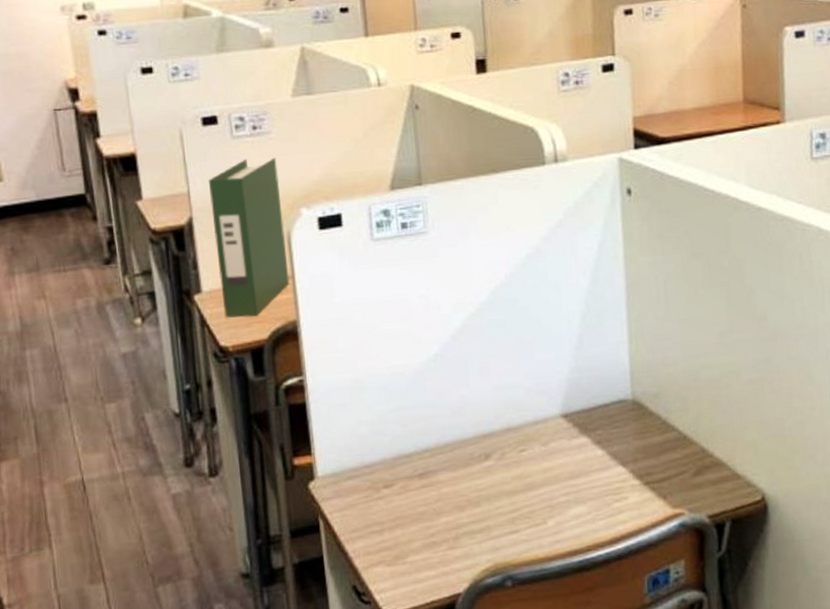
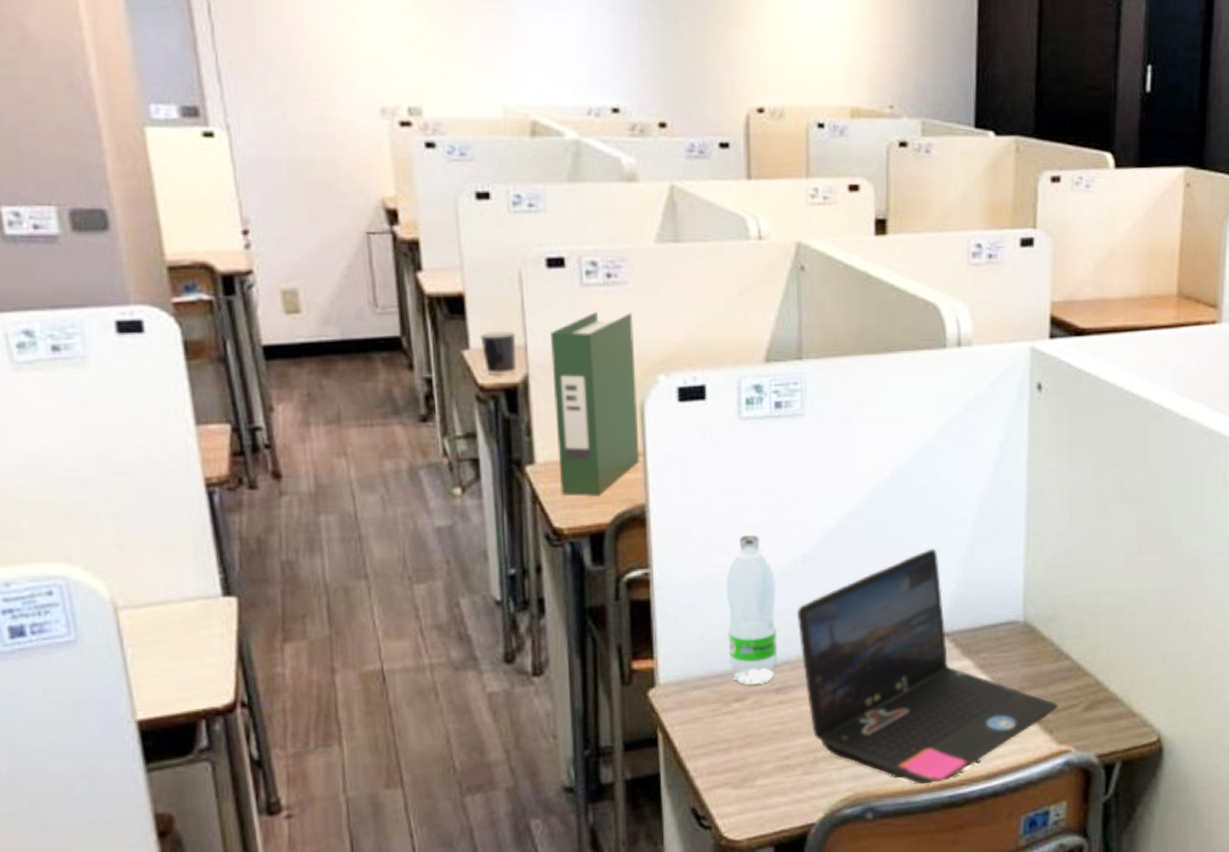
mug: none [150,182,182,220] -> present [480,330,517,375]
bottle: none [370,340,419,473] -> present [727,534,778,686]
laptop: none [432,340,670,553] -> present [796,548,1058,786]

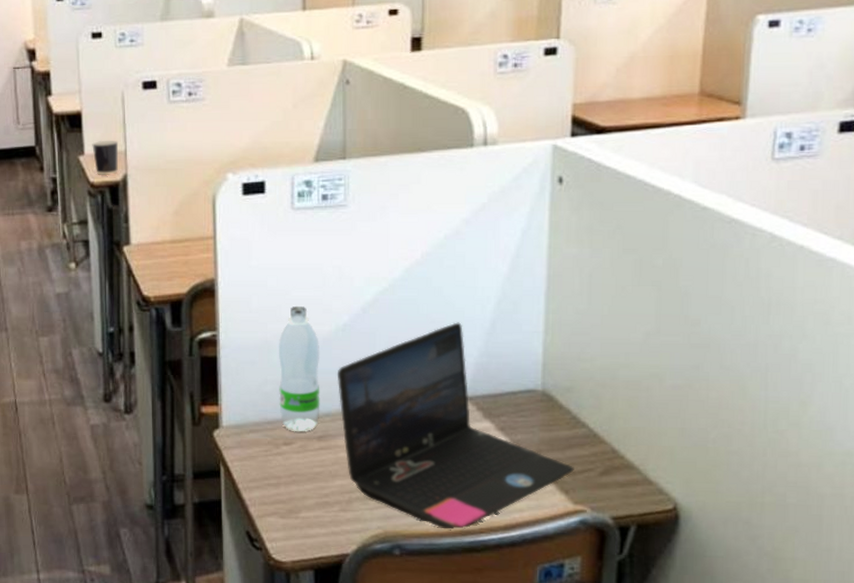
binder: present [551,311,640,498] -> none [145,123,211,272]

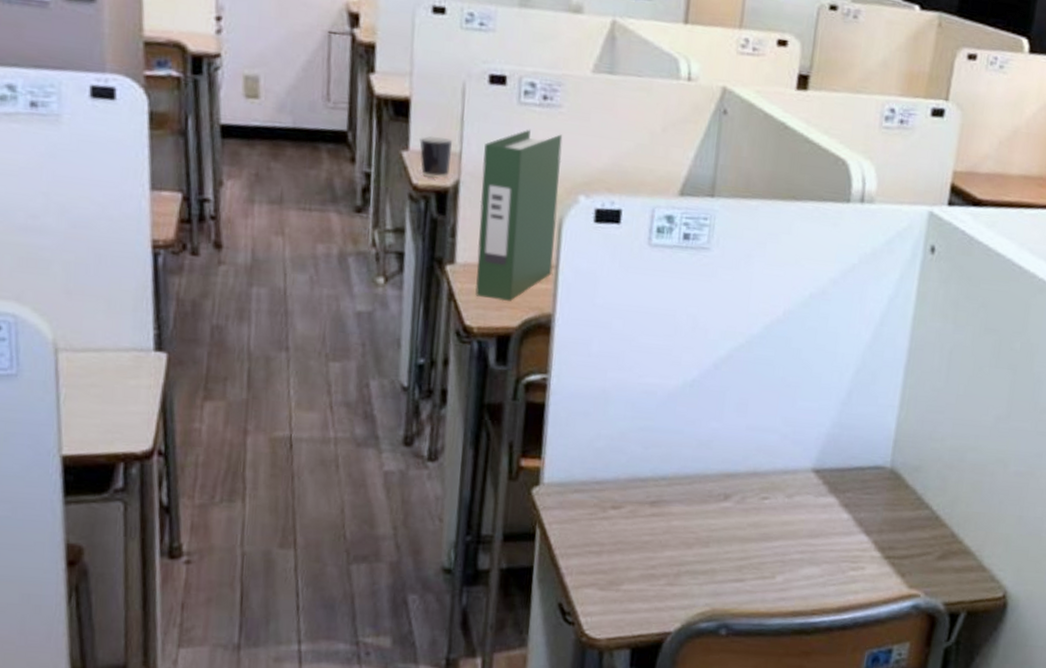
binder: none [145,123,211,272] -> present [475,129,563,302]
bottle: present [279,305,320,432] -> none [611,354,664,495]
laptop: present [337,322,574,531] -> none [678,388,913,611]

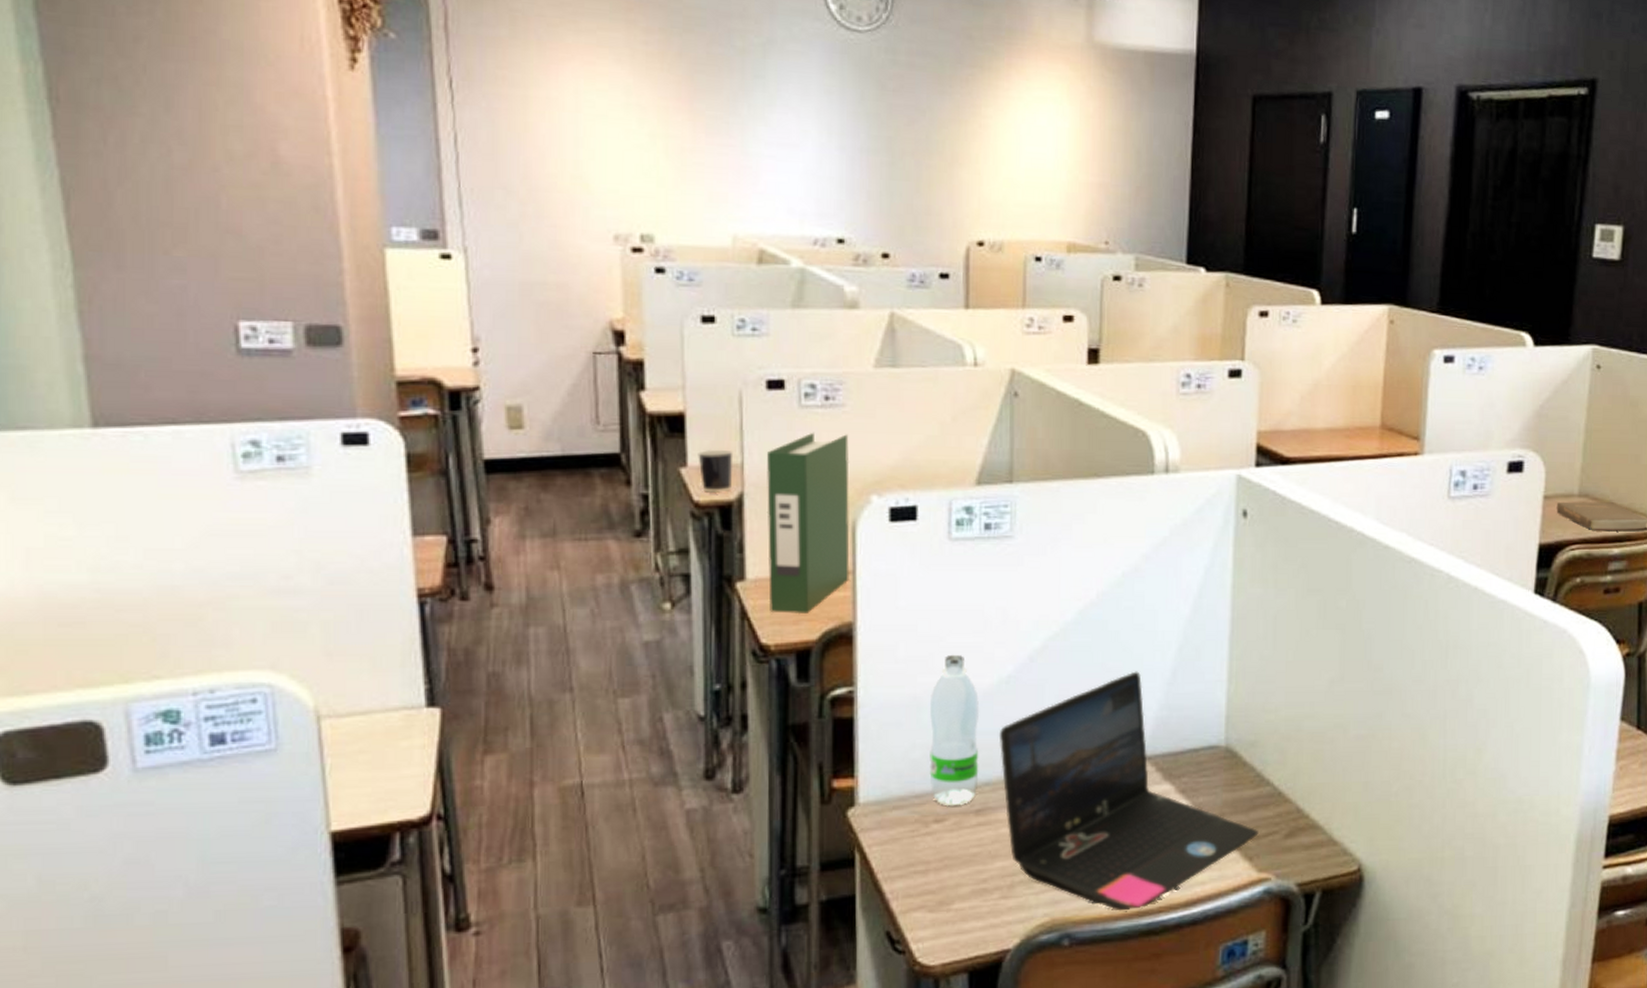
bottle: none [611,354,664,495] -> present [929,654,980,807]
laptop: none [678,388,913,611] -> present [999,671,1259,912]

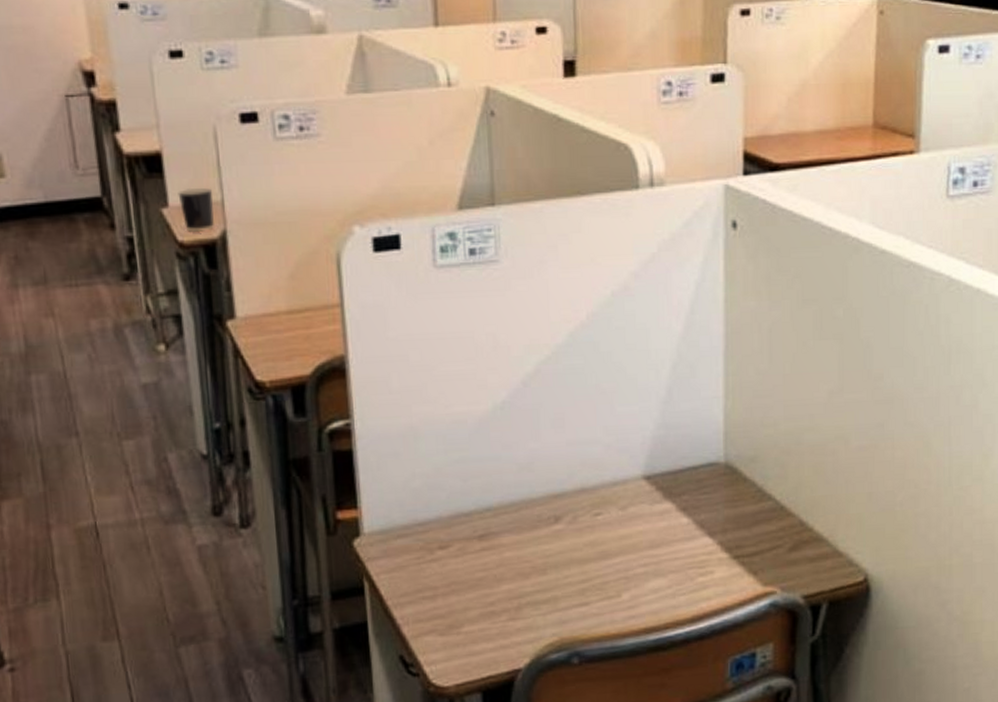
binder: present [767,432,850,615] -> none [246,164,338,350]
bottle: present [929,654,980,807] -> none [427,382,480,533]
laptop: present [999,671,1259,912] -> none [497,391,762,630]

